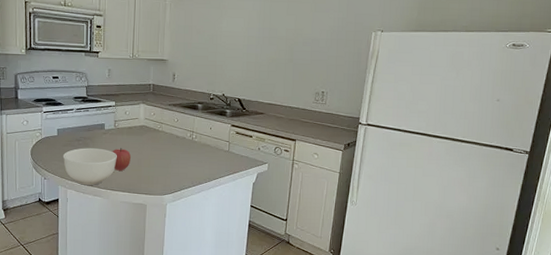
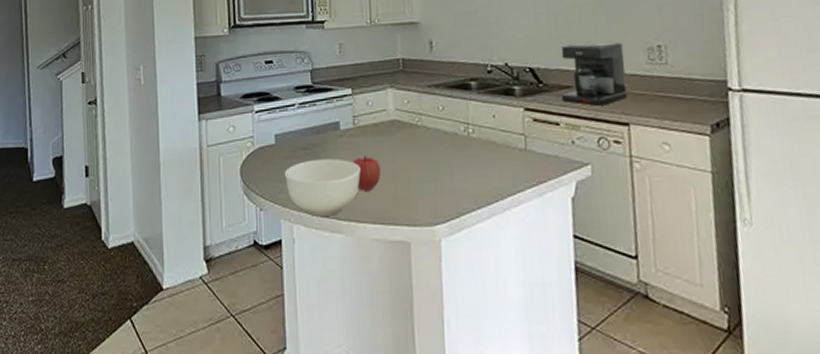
coffee maker: none [257,84,300,127] -> present [561,41,628,106]

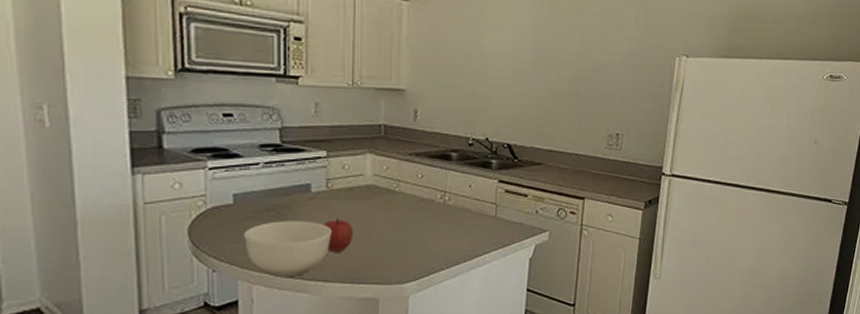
coffee maker: present [561,41,628,106] -> none [533,124,589,181]

